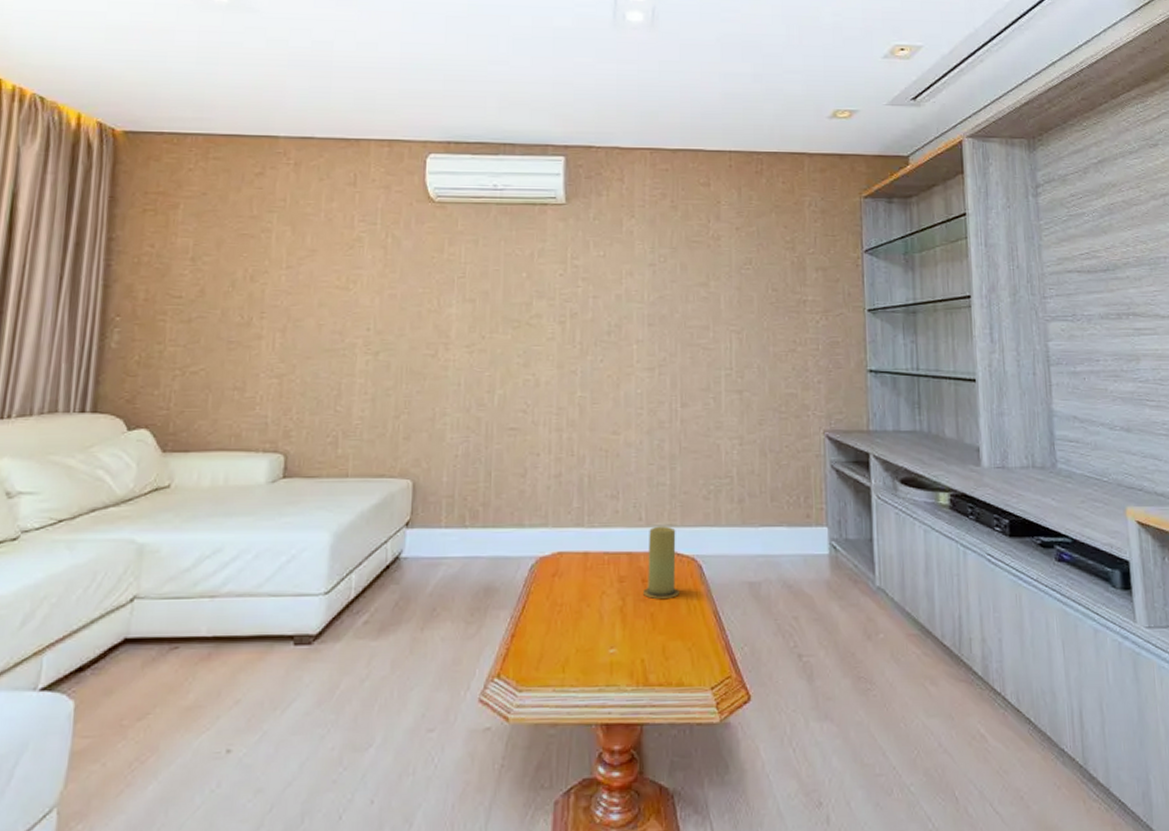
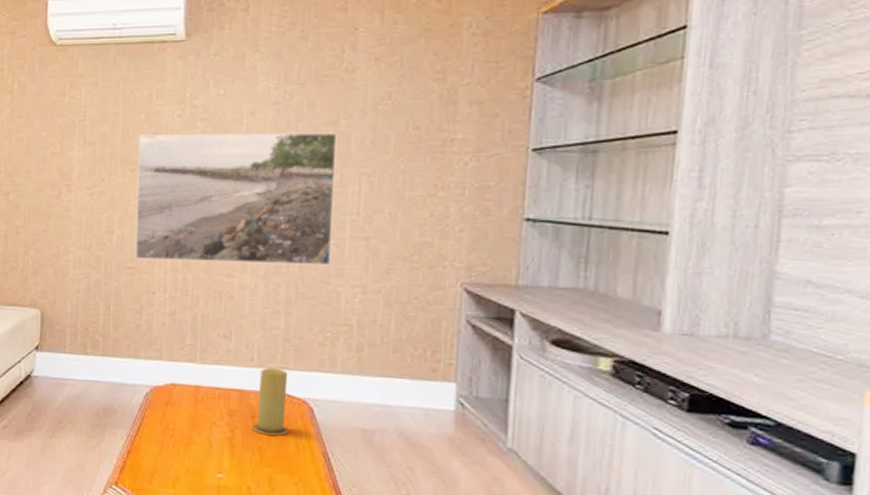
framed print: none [517,293,710,420] -> present [134,133,338,266]

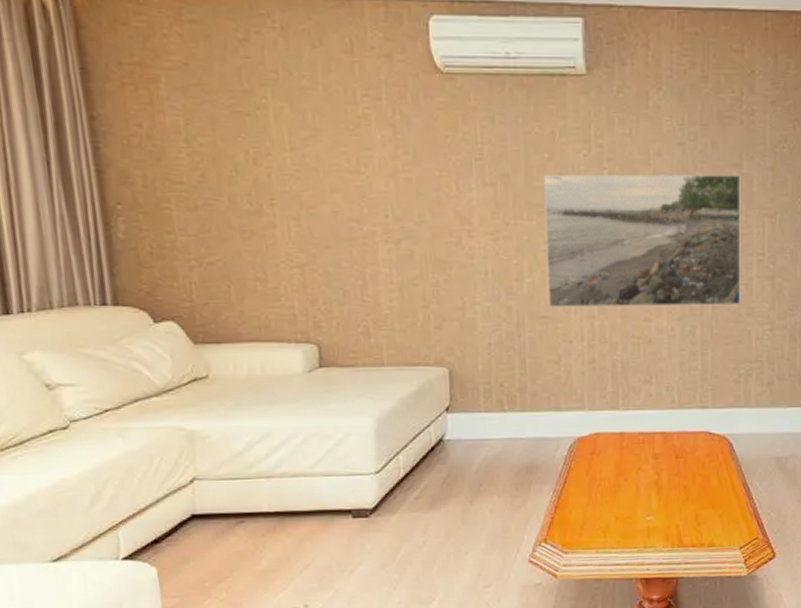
candle: present [252,367,288,436] -> none [677,408,711,473]

